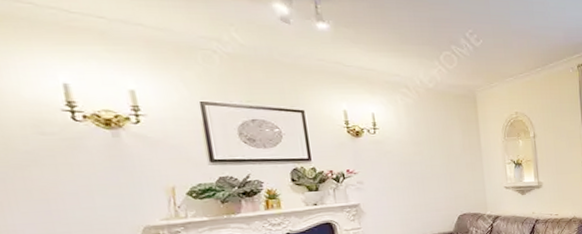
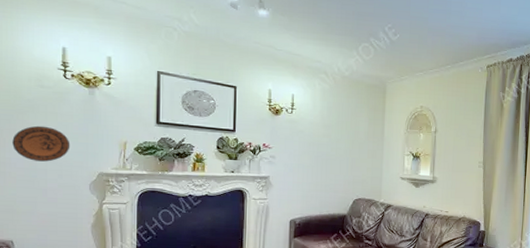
decorative plate: none [12,180,99,224] -> present [12,125,70,162]

